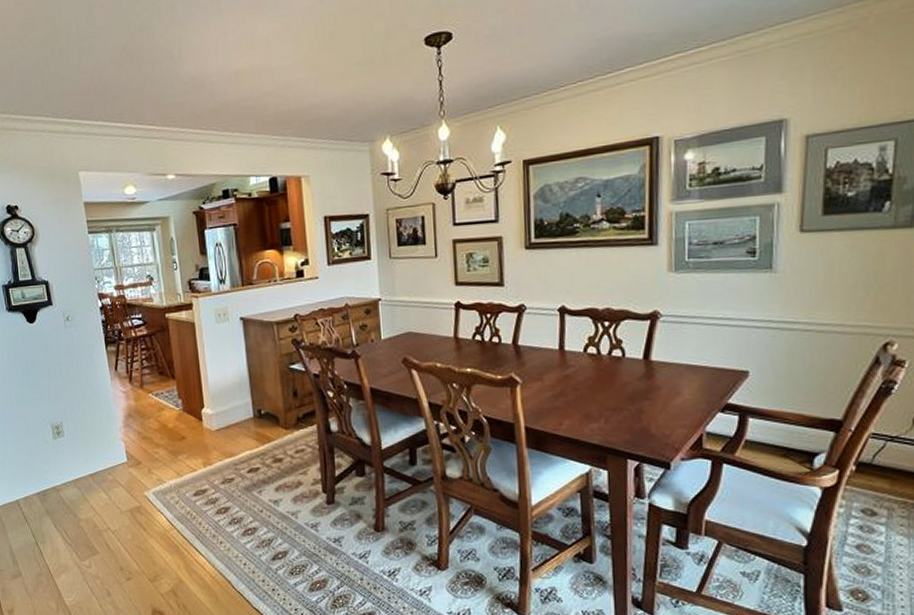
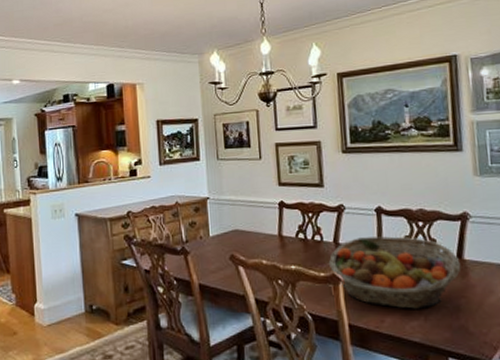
fruit basket: none [506,337,647,412] -> present [328,236,461,309]

